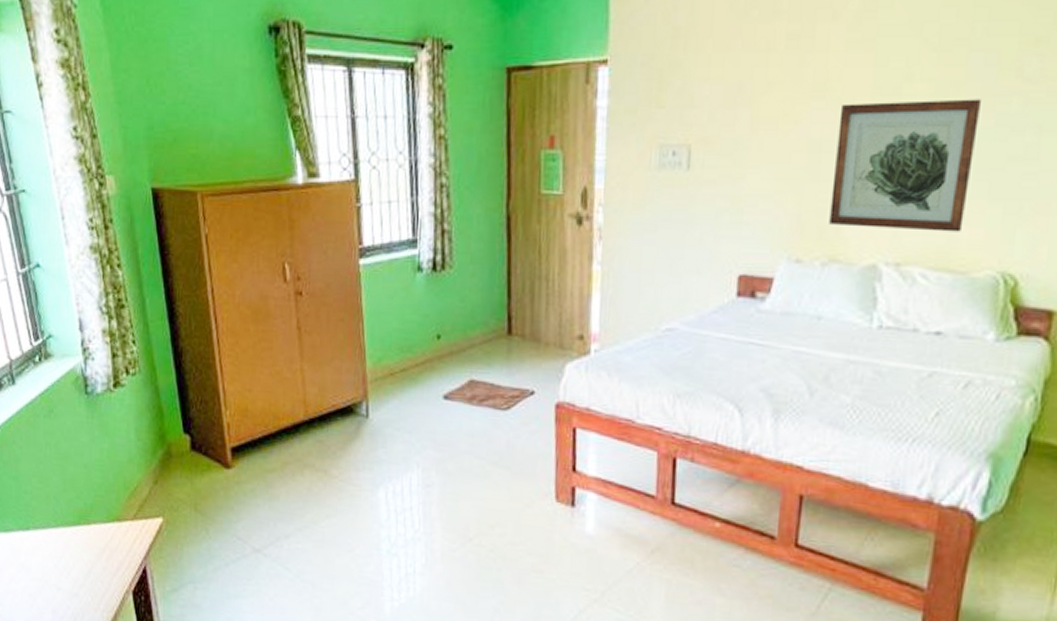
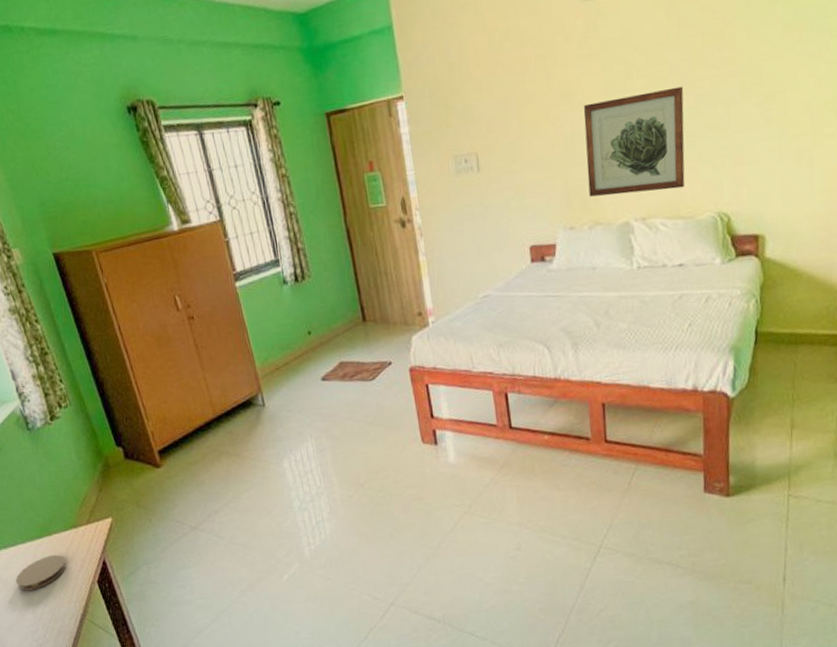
coaster: none [39,548,101,587] -> present [15,554,67,591]

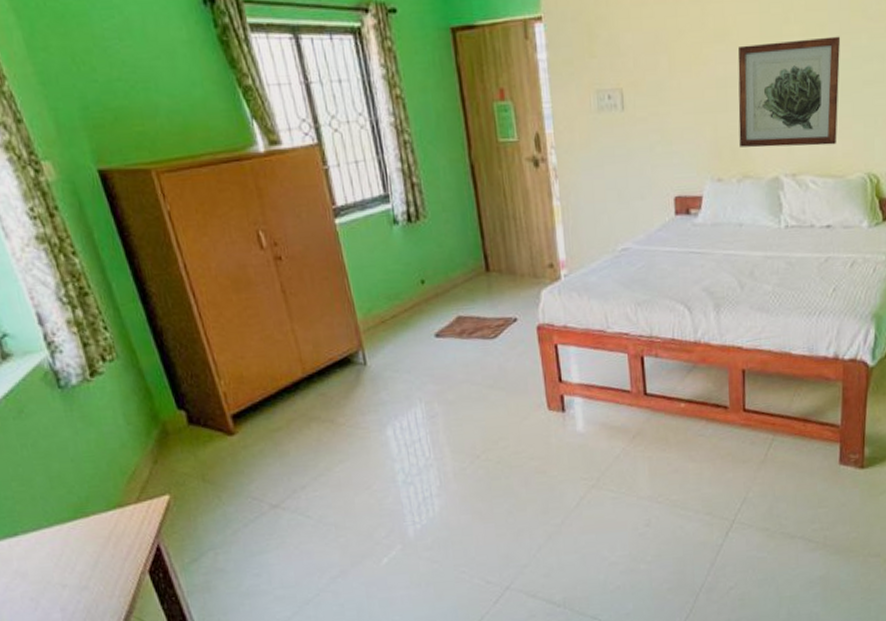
coaster: present [15,554,67,591] -> none [38,540,108,585]

